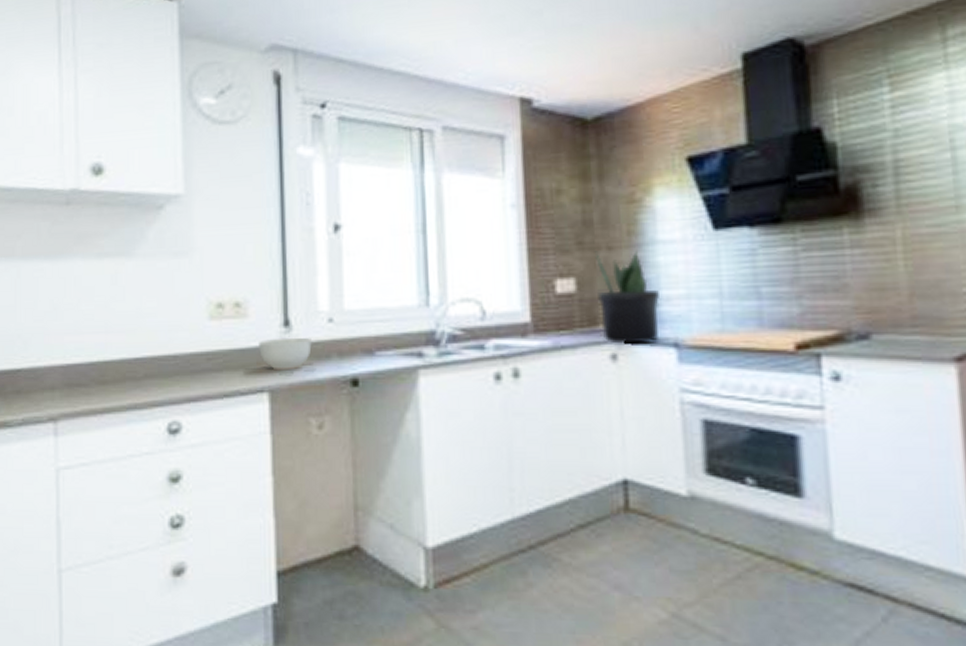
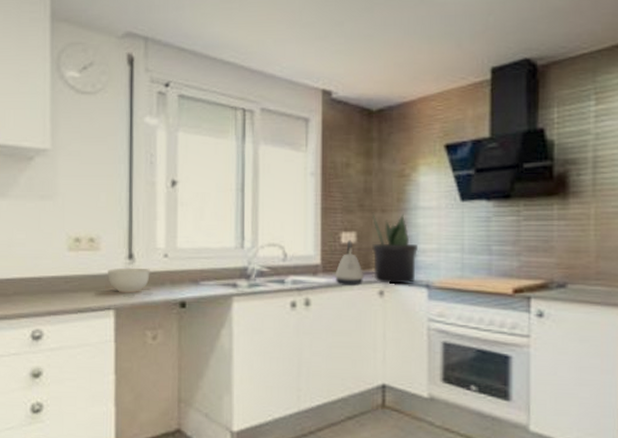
kettle: none [550,289,590,349] -> present [335,240,365,286]

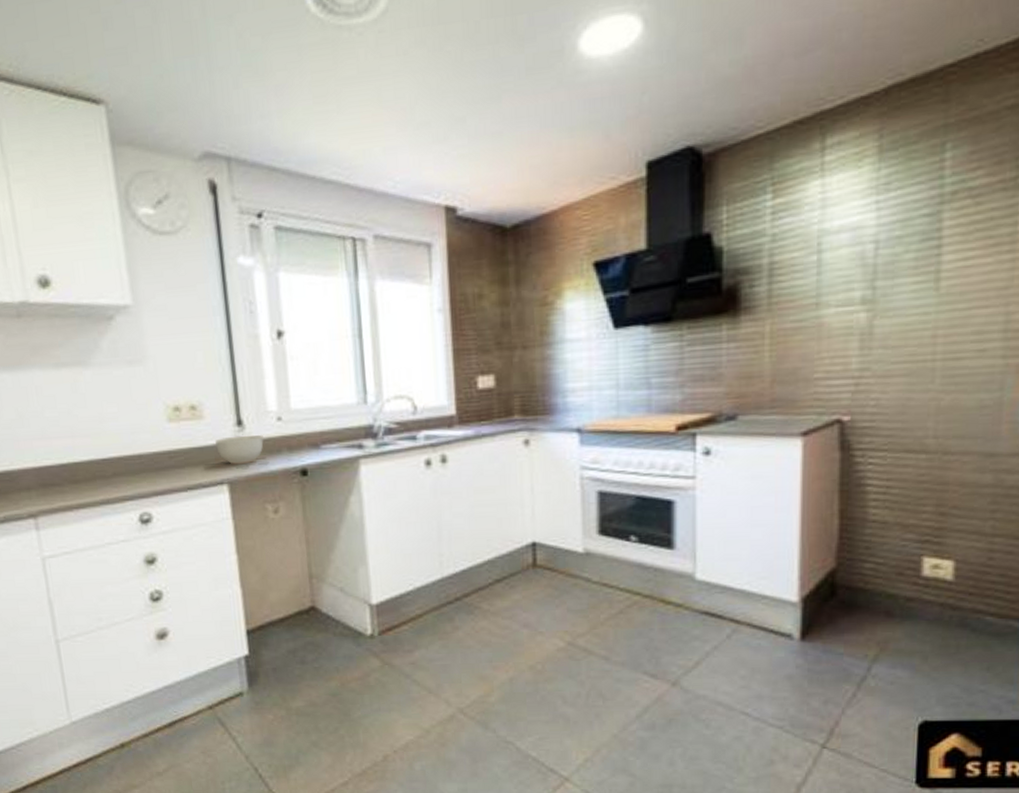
kettle: present [335,240,365,286] -> none [473,385,507,437]
planter: present [371,212,418,284] -> none [511,349,566,431]

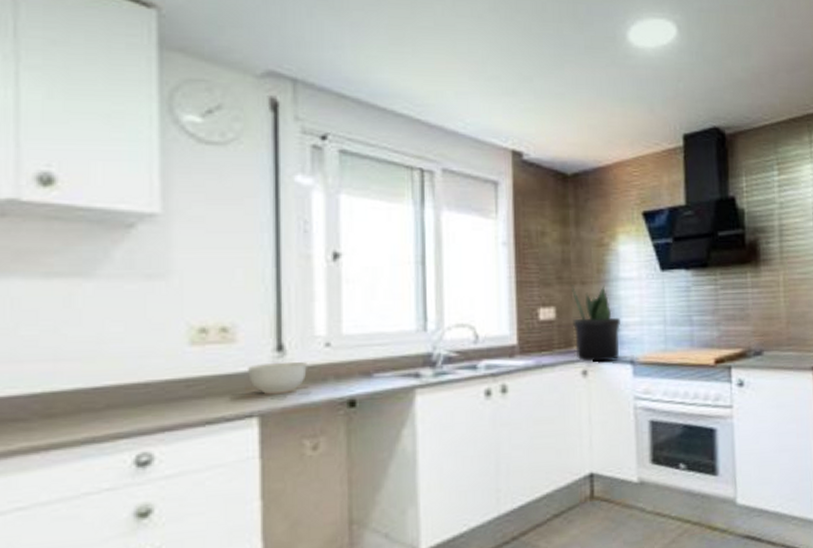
planter: none [511,349,566,431] -> present [570,285,620,362]

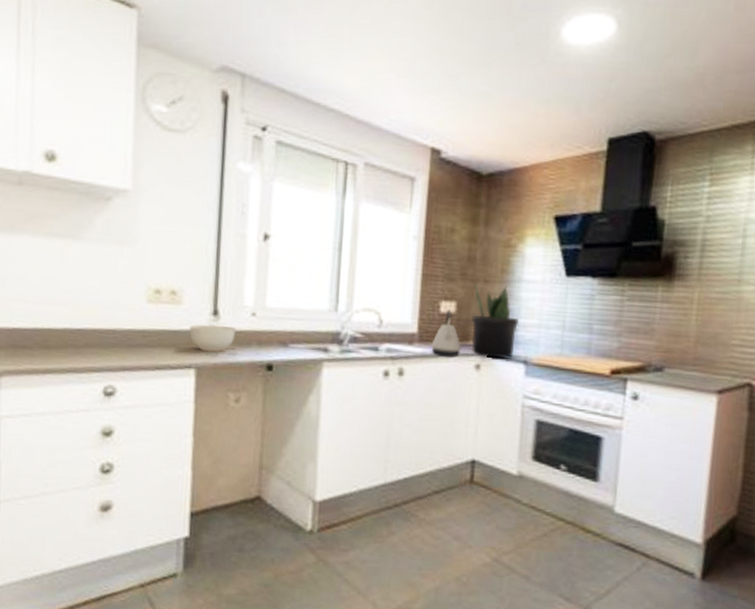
kettle: none [534,316,566,367] -> present [431,310,462,358]

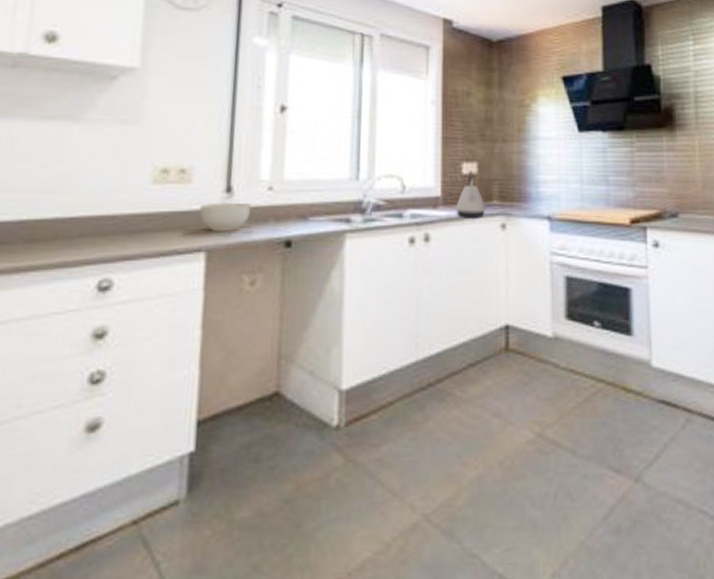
planter: present [471,282,518,359] -> none [492,142,539,216]

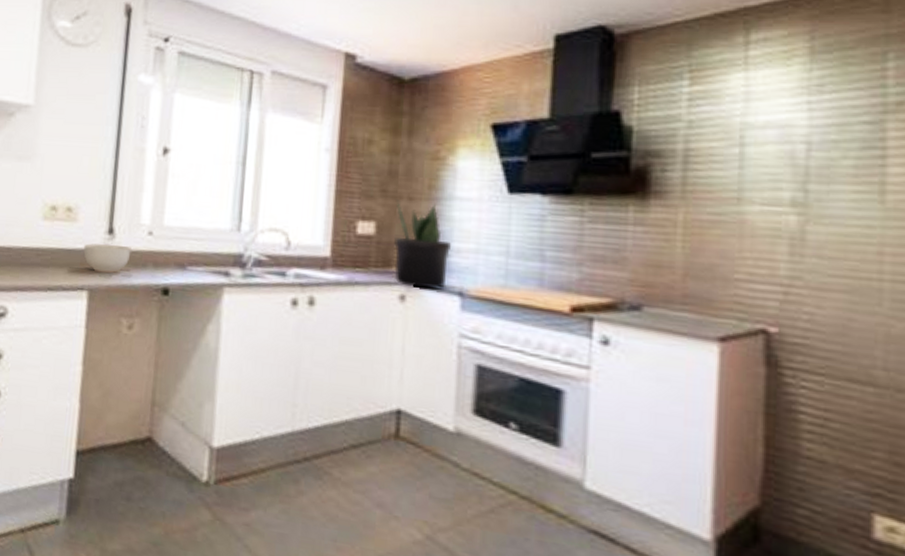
kettle: present [456,171,486,219] -> none [346,231,383,286]
planter: none [492,142,539,216] -> present [394,199,451,289]

